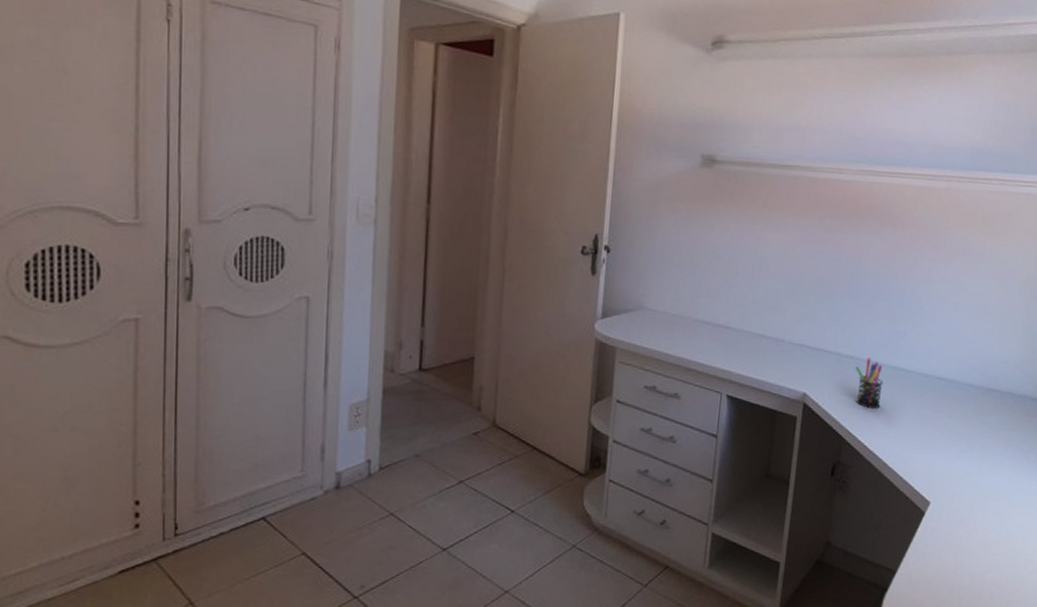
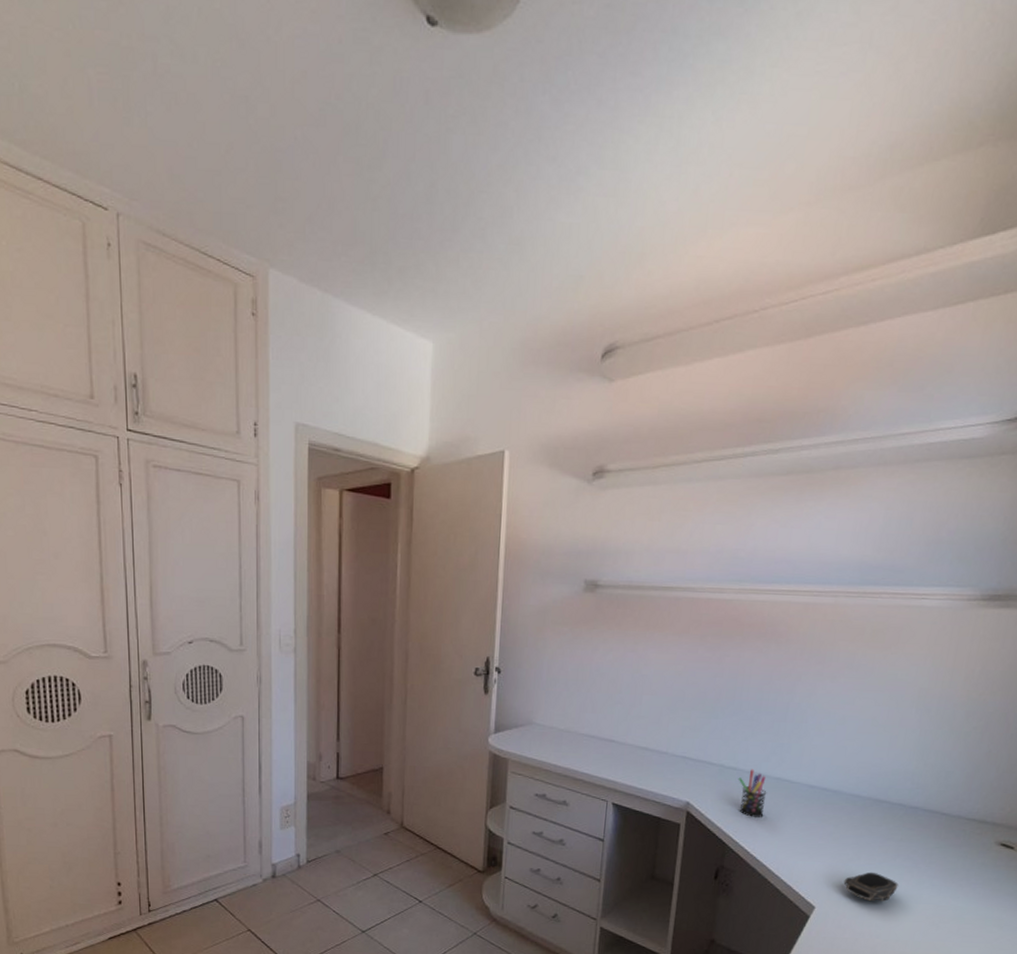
computer mouse: none [957,463,1009,494] -> present [843,872,899,901]

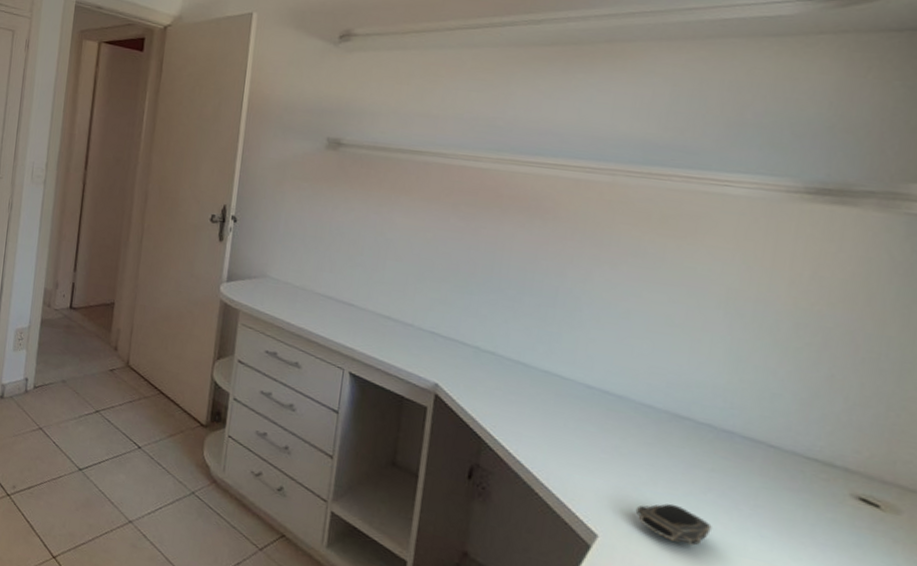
pen holder: present [738,769,767,818] -> none [496,356,533,415]

